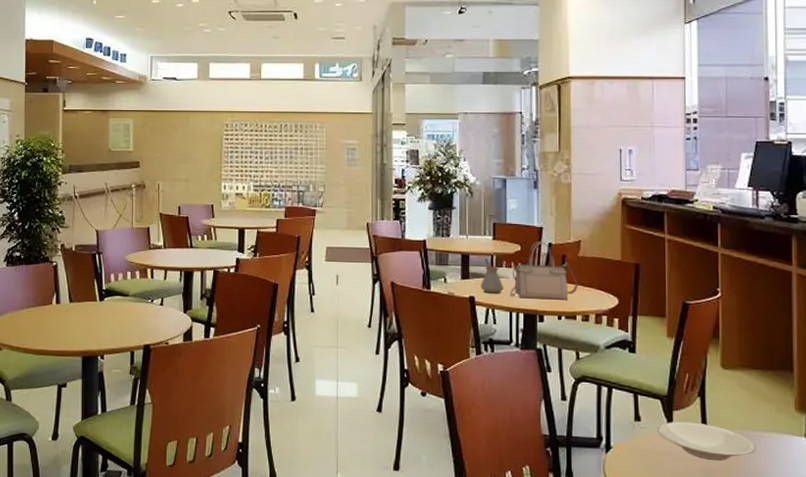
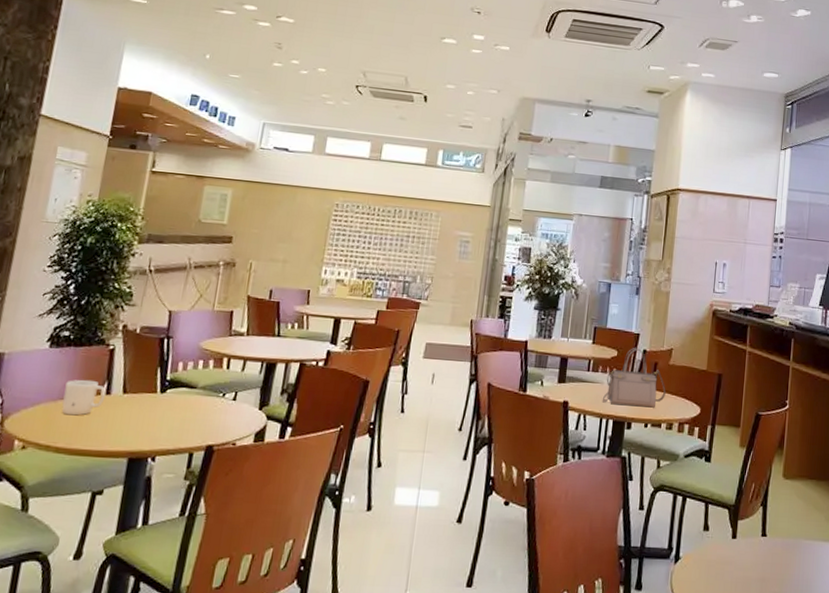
mug: none [24,292,56,322] -> present [61,379,106,416]
coffee pot: present [481,258,504,294] -> none [575,362,598,399]
saucer: present [657,421,756,461] -> none [722,530,806,570]

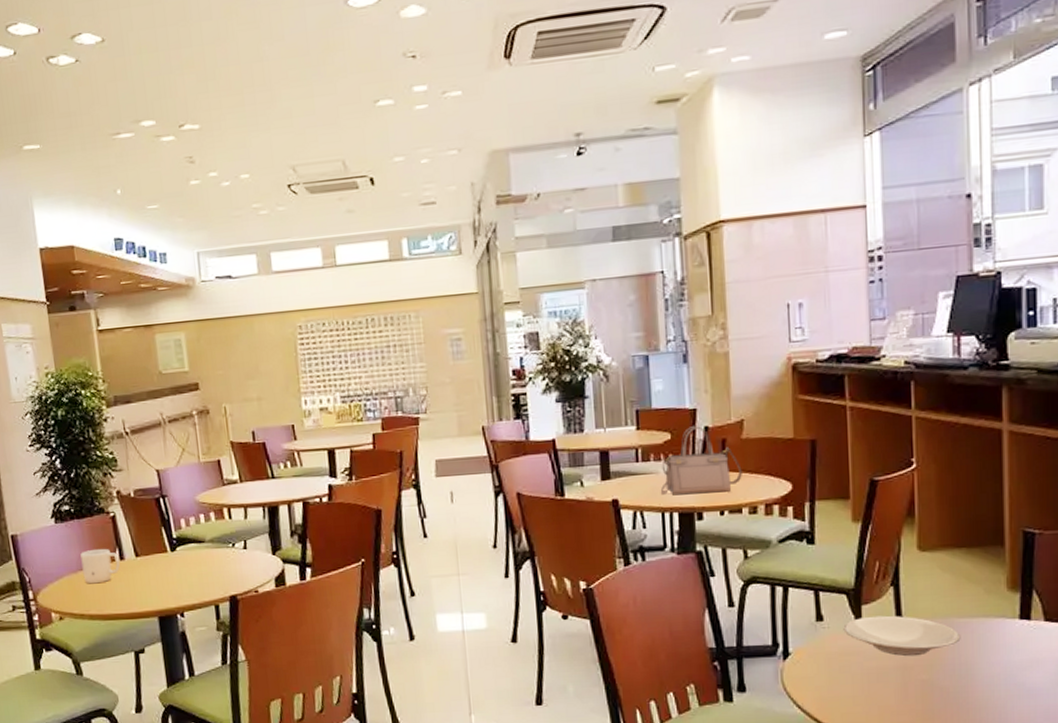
saucer: none [722,530,806,570] -> present [843,615,961,656]

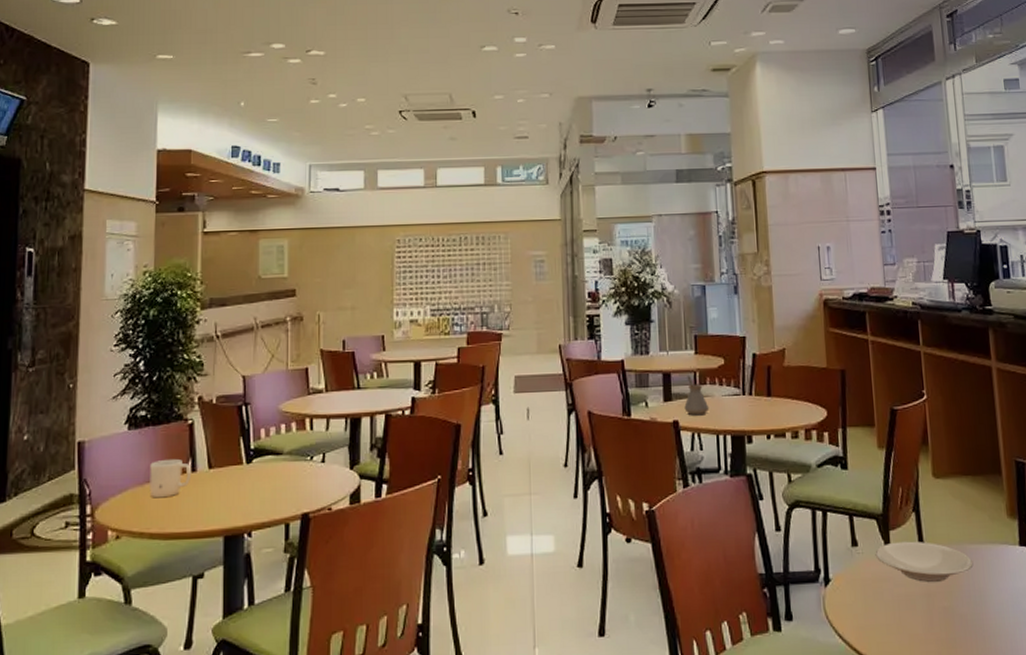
coffee pot: none [625,453,654,494] -> present [684,376,710,416]
handbag: present [661,426,742,495] -> none [716,353,785,418]

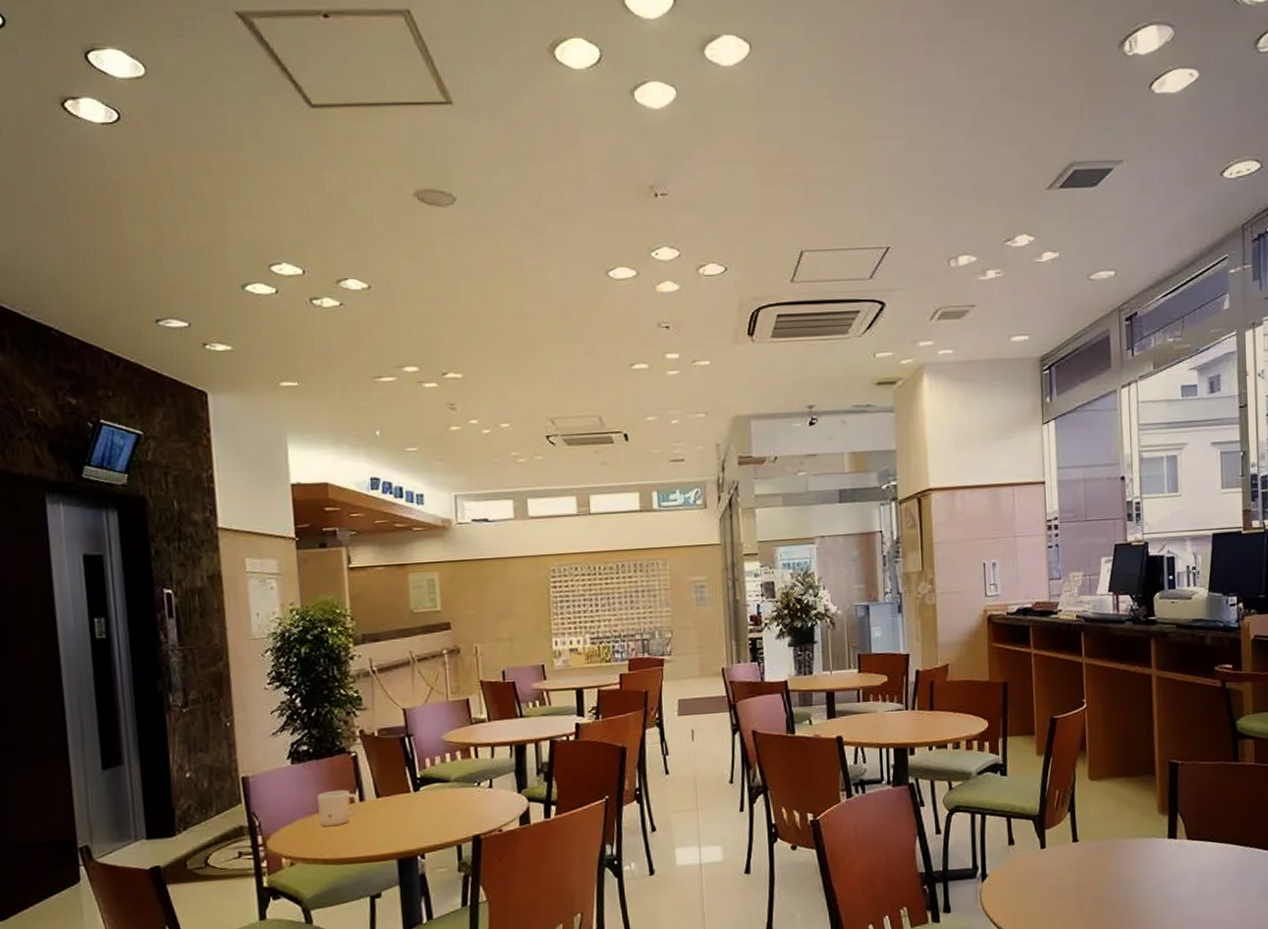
coffee pot: present [684,376,710,416] -> none [848,693,873,732]
saucer: present [875,541,974,583] -> none [1030,838,1124,874]

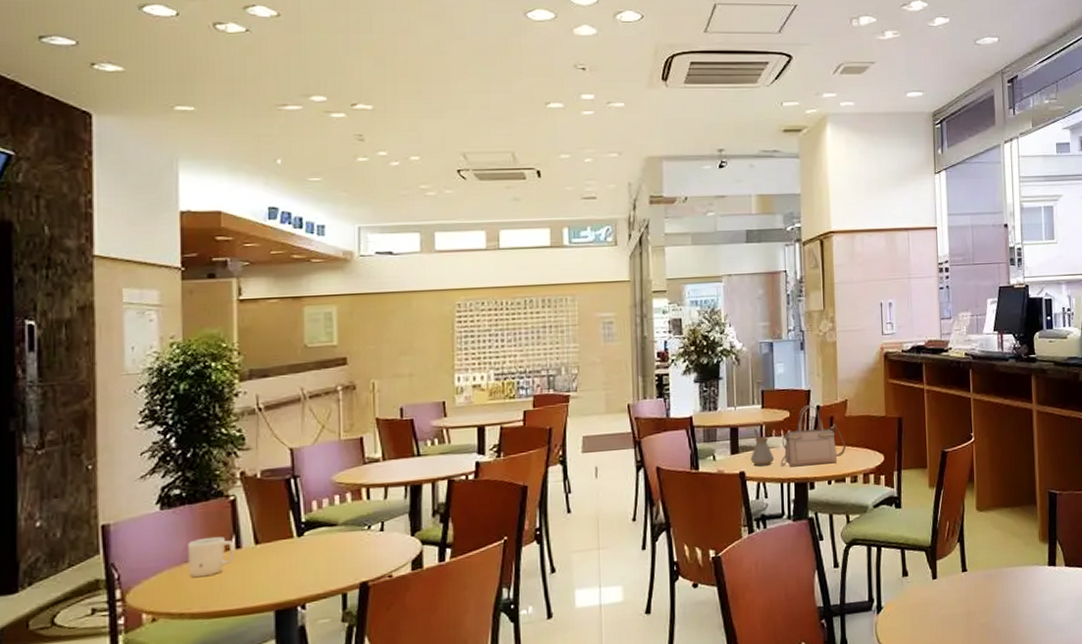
coffee pot: none [848,693,873,732] -> present [751,429,775,467]
handbag: none [879,670,947,732] -> present [781,405,846,467]

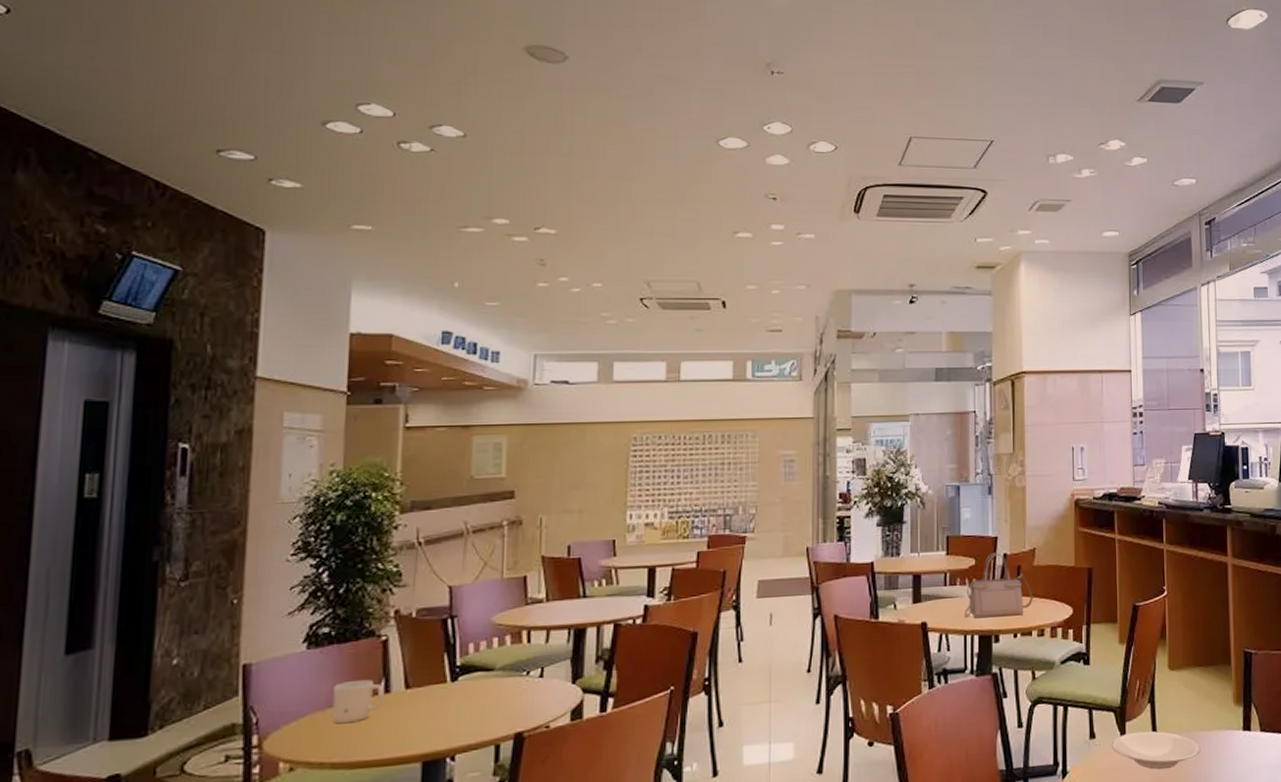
coffee pot: present [751,429,775,467] -> none [933,577,958,617]
saucer: none [923,568,1009,603] -> present [1111,731,1201,770]

